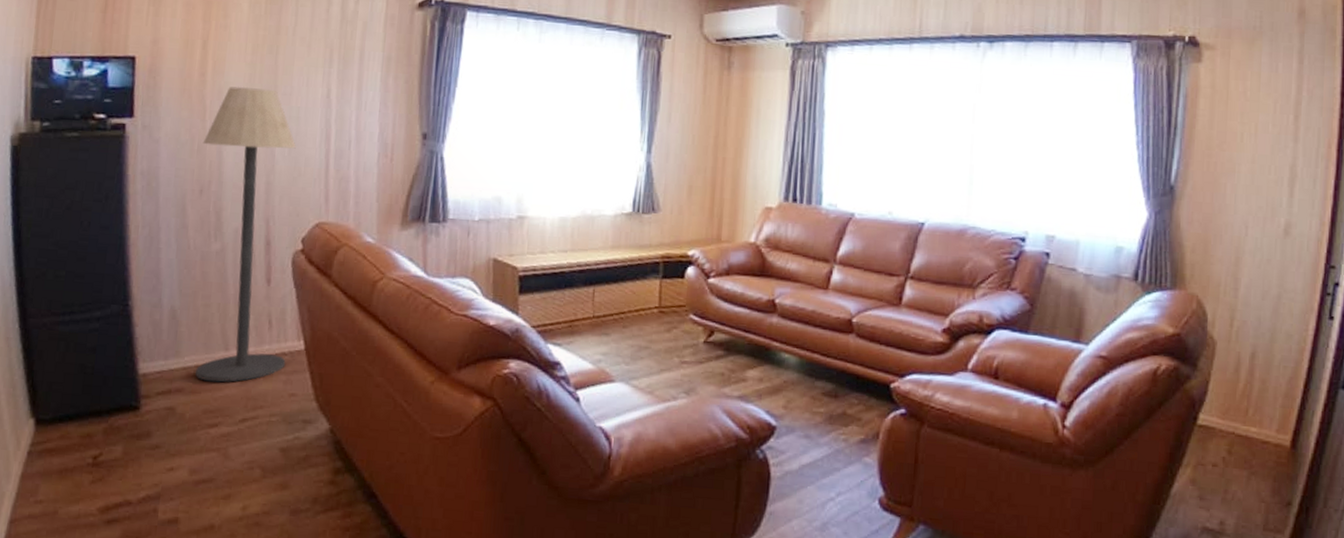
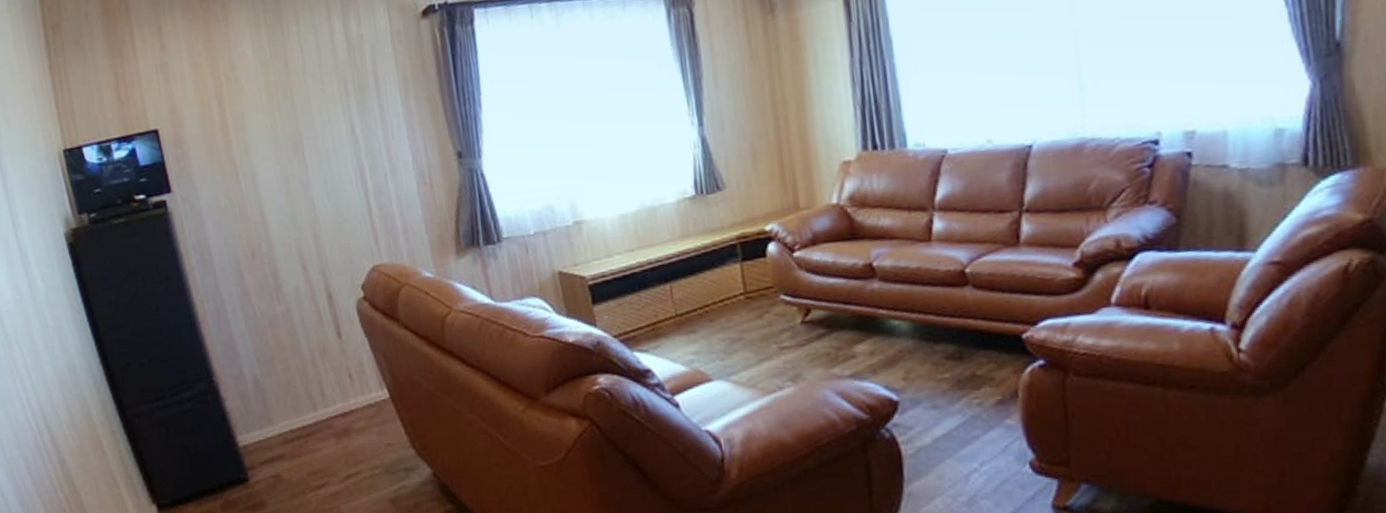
floor lamp: present [195,86,296,383] -> none [242,136,375,444]

